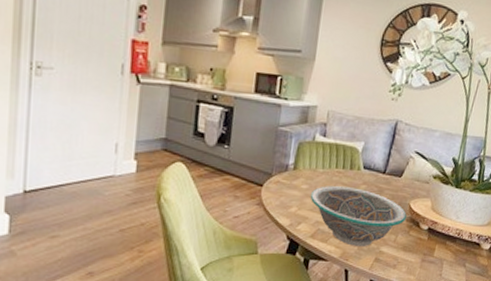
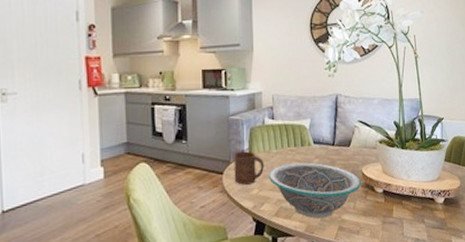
cup: none [273,165,308,201] -> present [234,151,264,185]

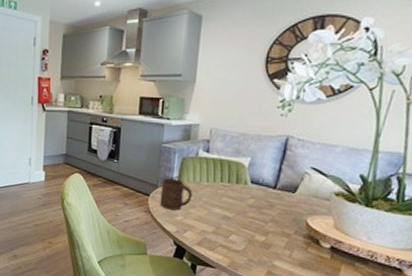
bowl: present [268,162,361,218] -> none [195,198,303,259]

